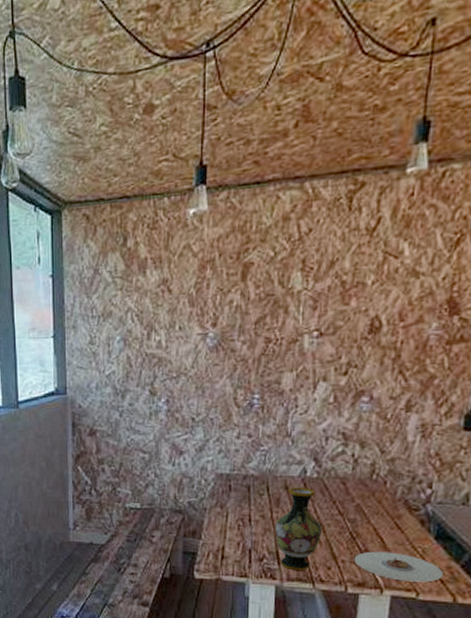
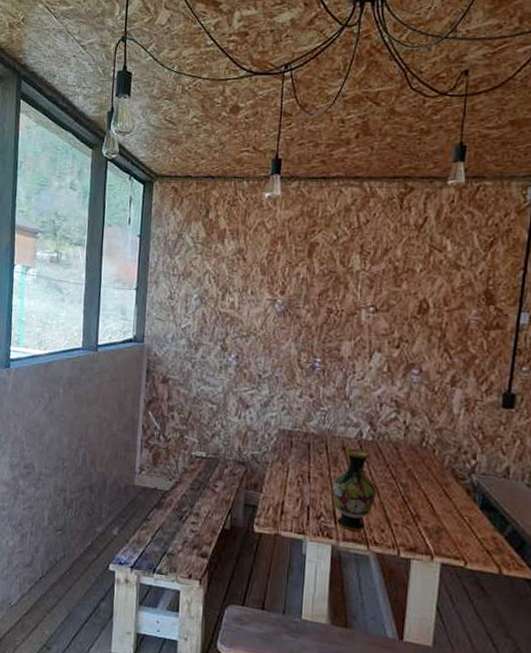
plate: present [353,551,443,582] -> none [406,516,489,552]

